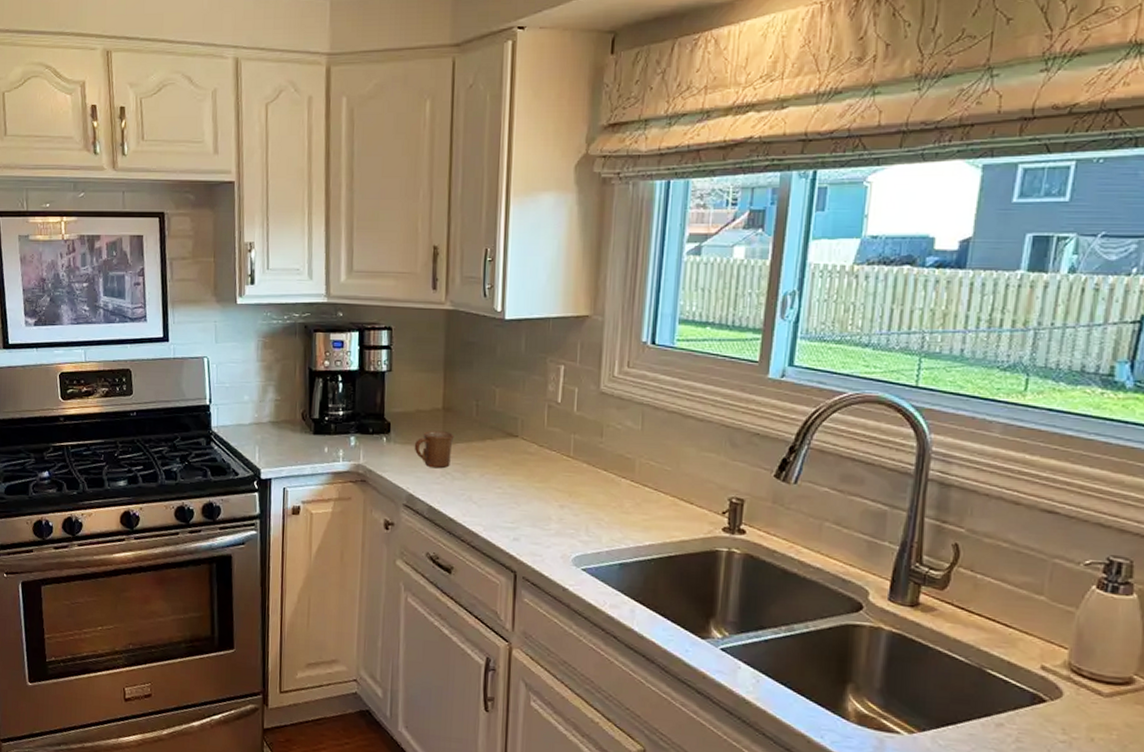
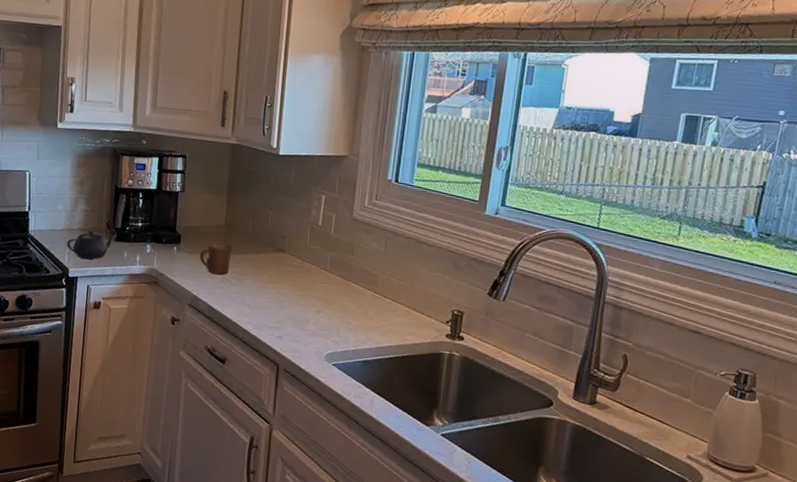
teapot: none [256,422,314,457] -> present [66,229,117,259]

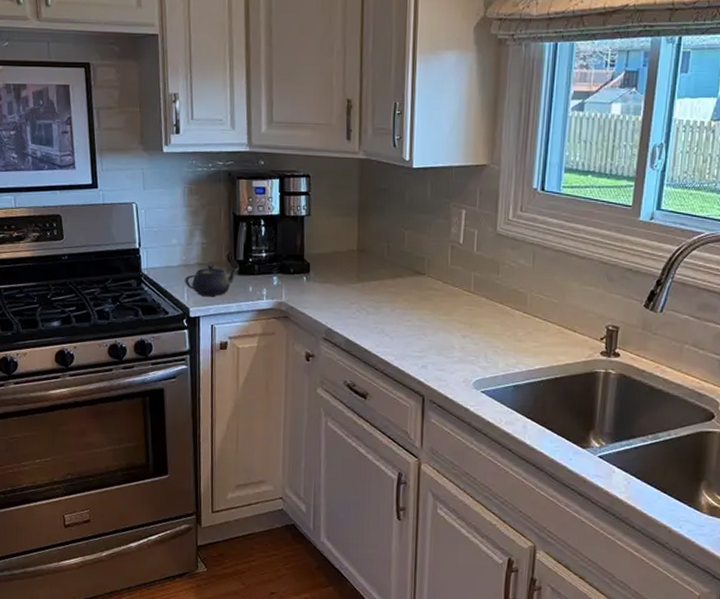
mug: present [199,243,233,276] -> none [331,269,368,305]

